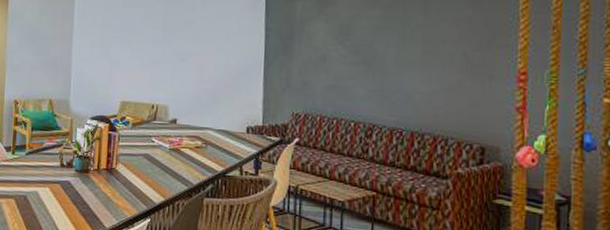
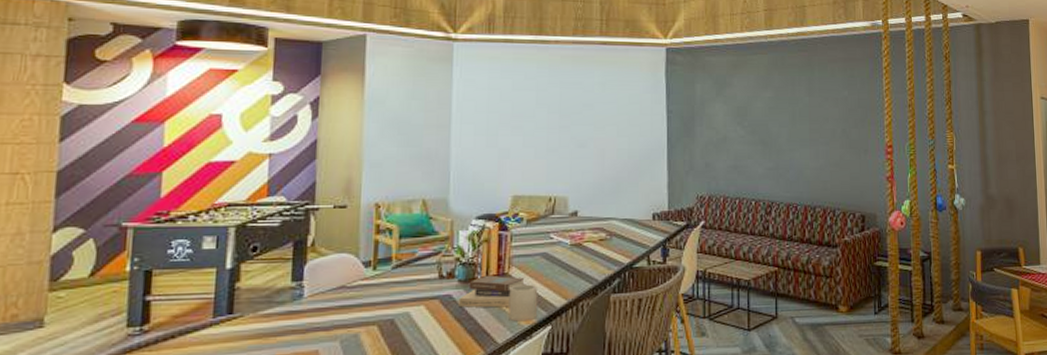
books: none [75,168,130,198] -> present [458,275,526,308]
mug: none [115,179,140,212] -> present [508,284,538,322]

